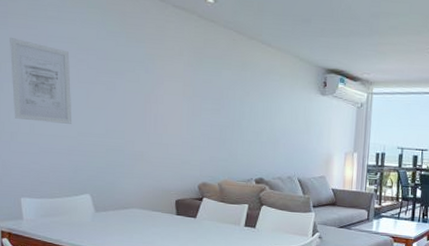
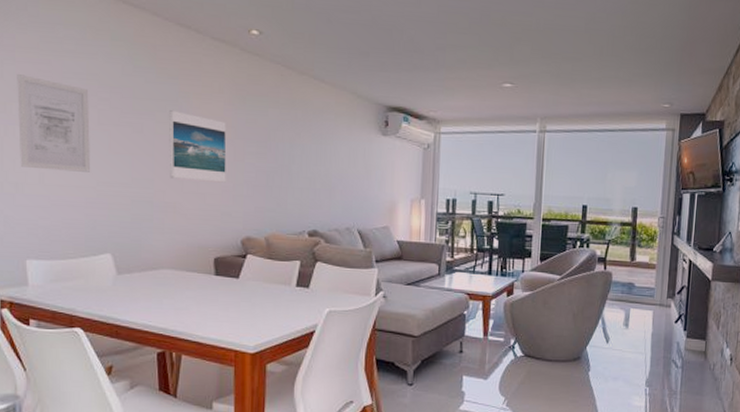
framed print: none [137,70,186,135] -> present [169,110,227,183]

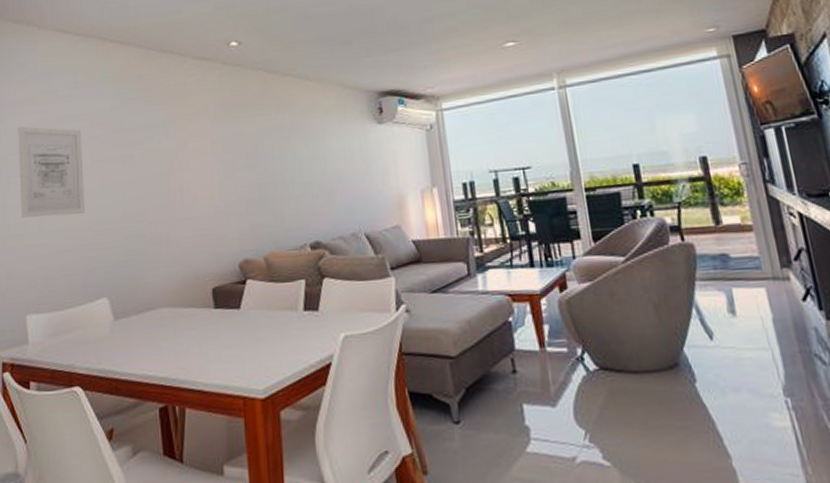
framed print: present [169,110,227,183] -> none [157,135,218,207]

